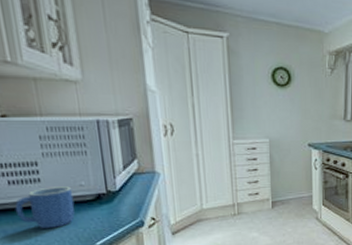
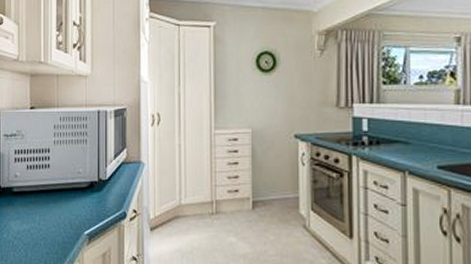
mug: present [15,186,75,229] -> none [28,173,72,214]

